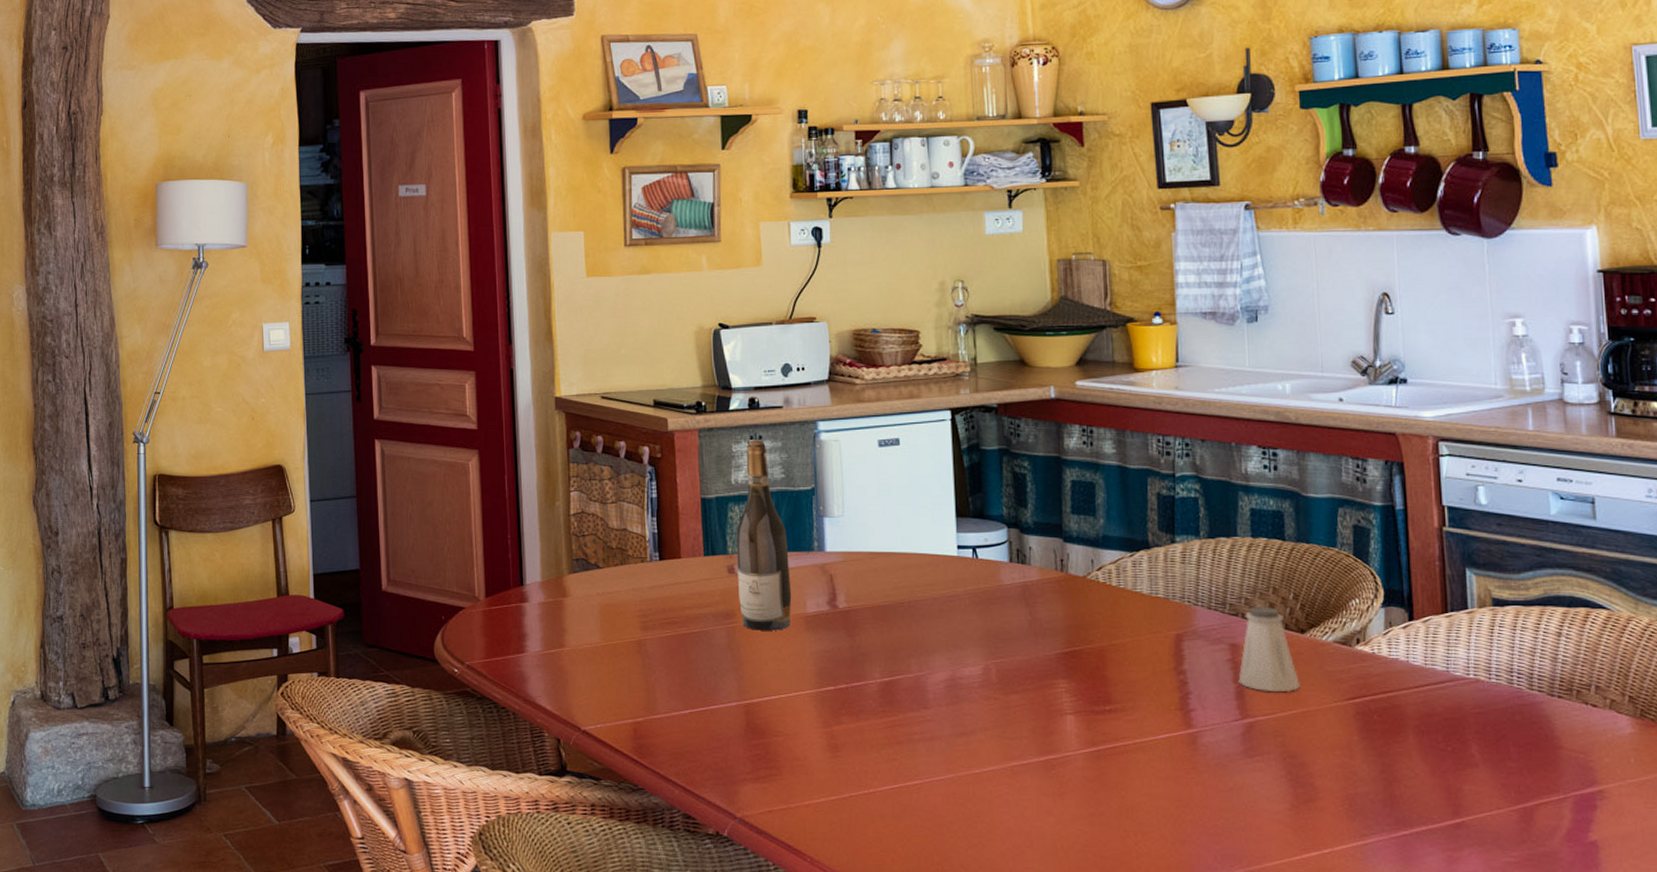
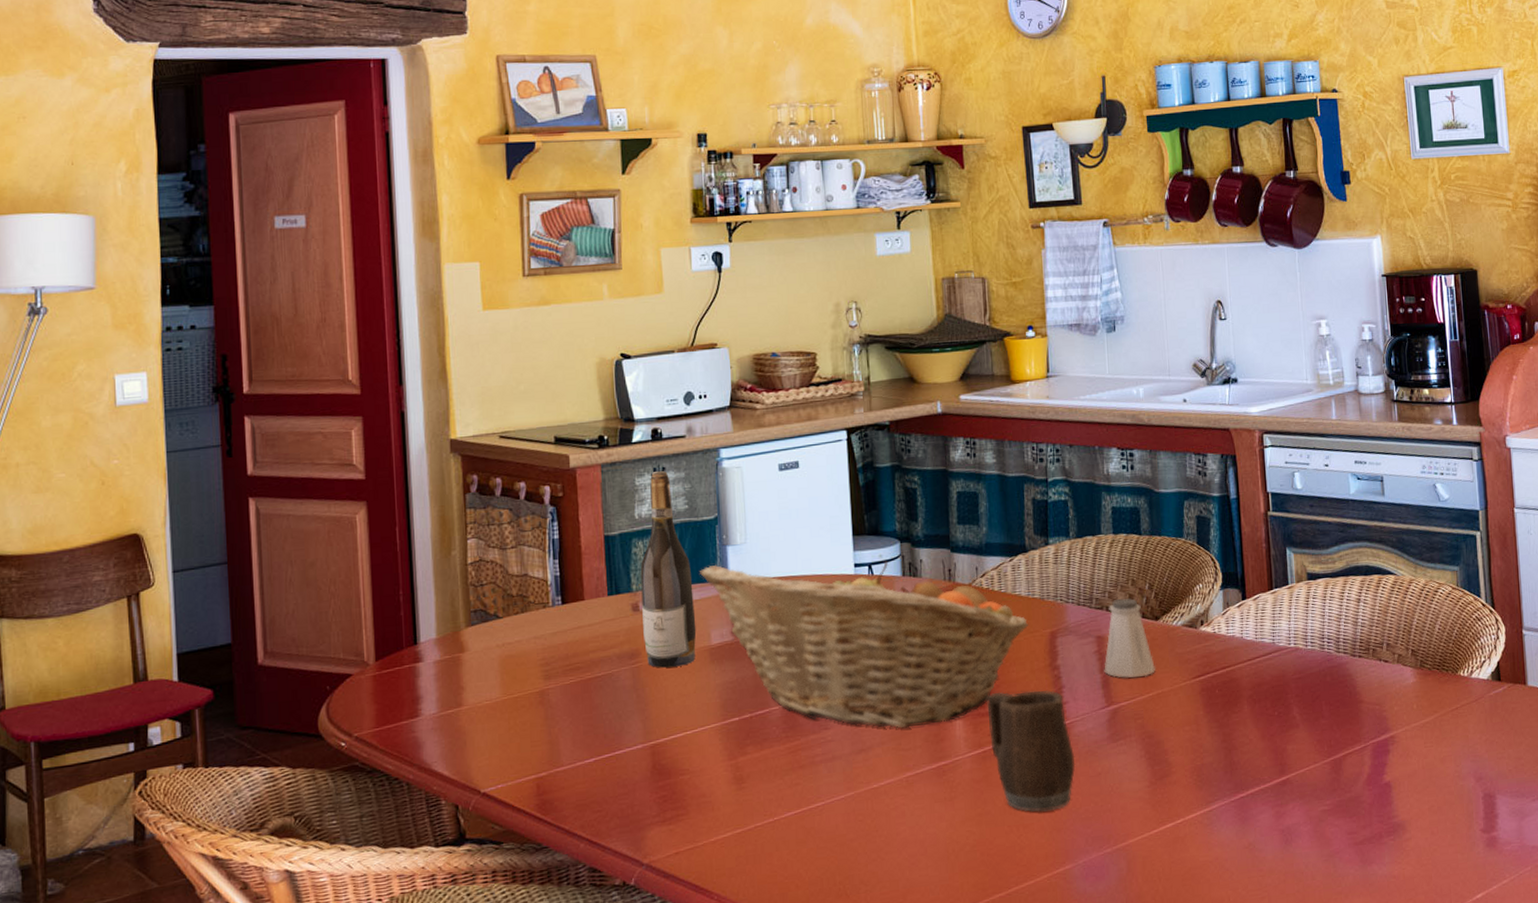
fruit basket: none [796,534,1151,717] -> present [700,561,1029,728]
mug: none [1102,691,1203,821] -> present [987,690,1076,812]

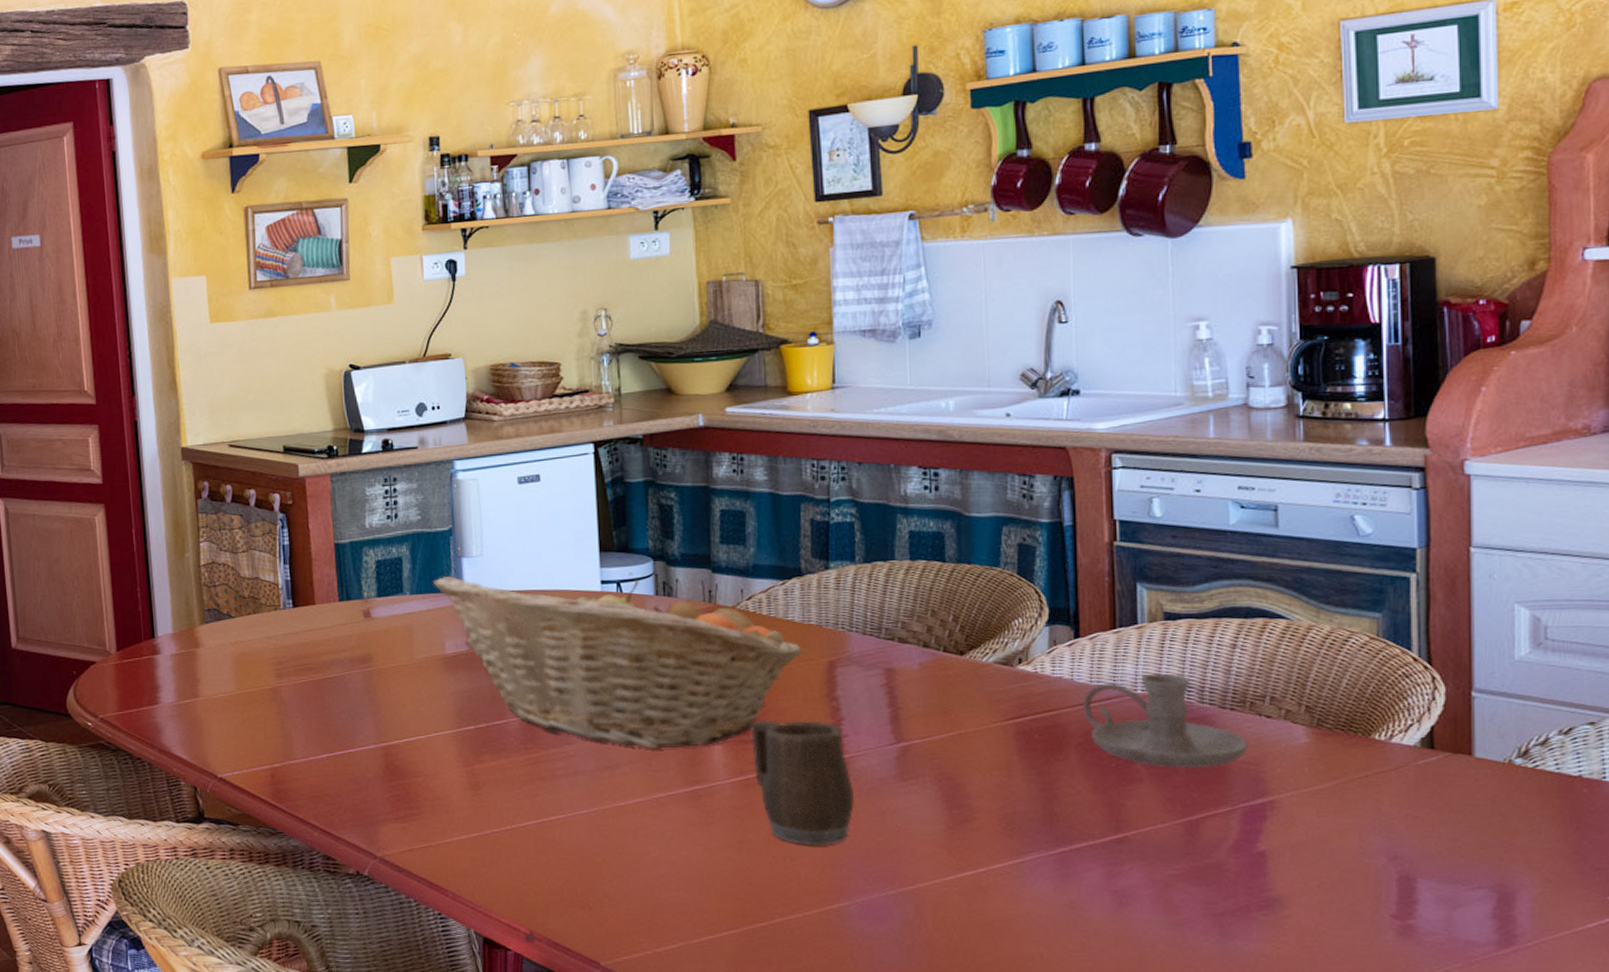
wine bottle: present [640,471,697,668] -> none [371,482,430,673]
saltshaker: present [1104,597,1155,678] -> none [893,629,958,715]
candle holder: none [1250,627,1373,713] -> present [1081,673,1248,769]

